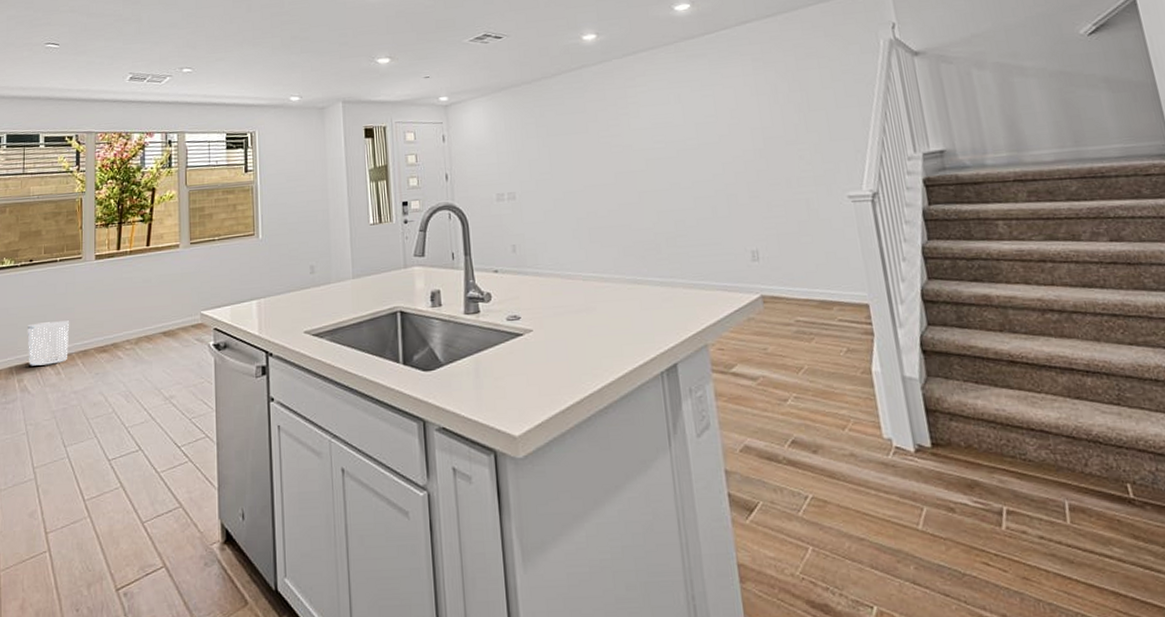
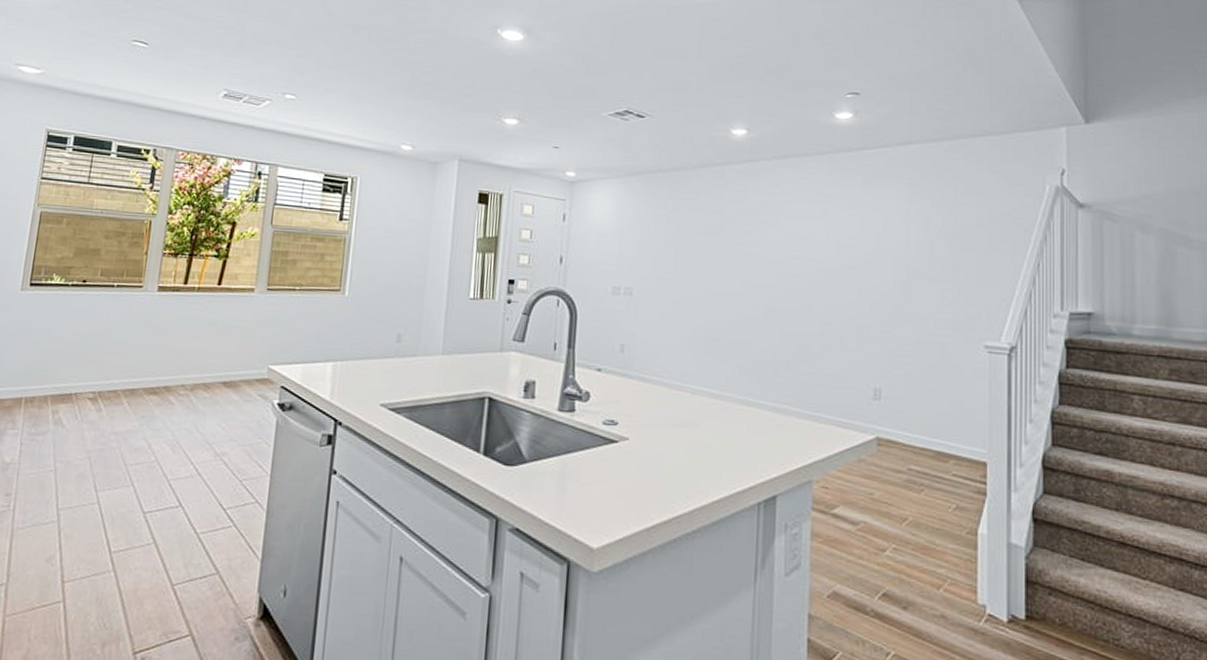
waste bin: present [27,320,69,366] -> none [67,351,119,399]

